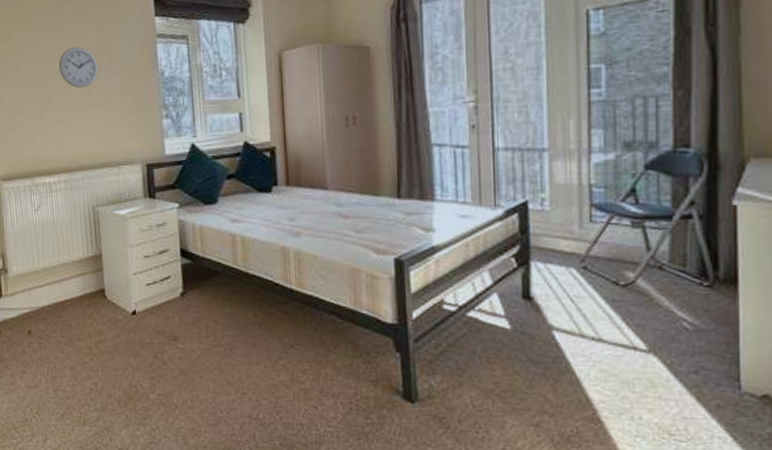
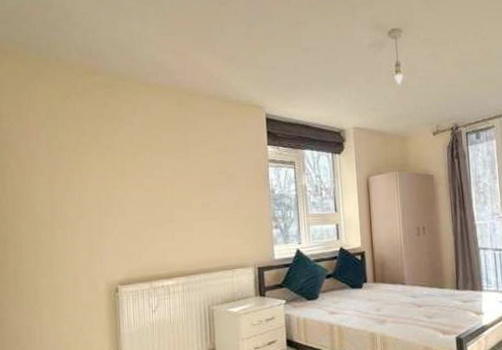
wall clock: present [58,46,99,88] -> none [180,167,218,202]

